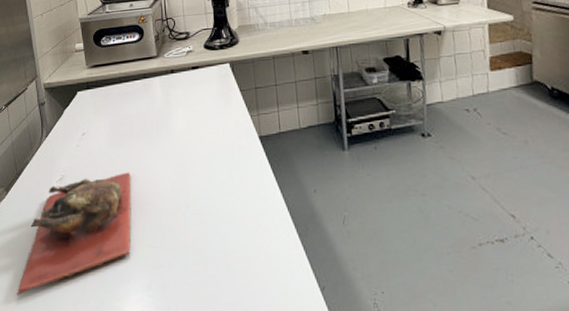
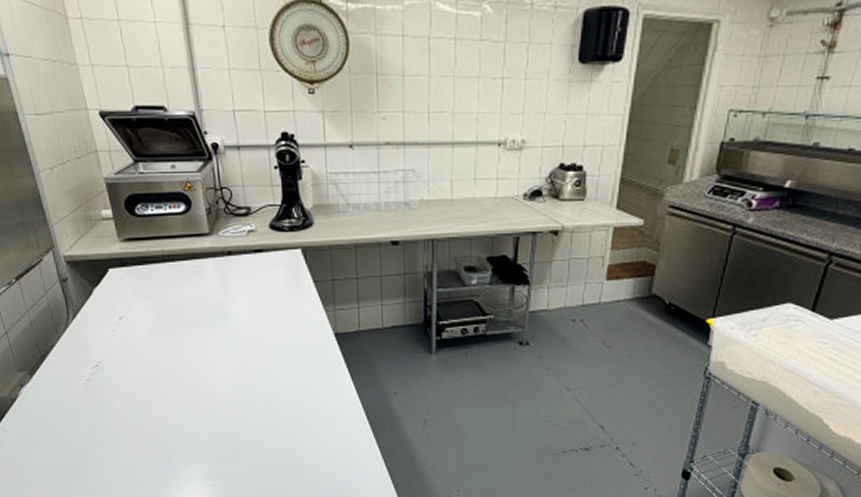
cutting board: present [16,172,132,296] -> none [55,362,186,481]

